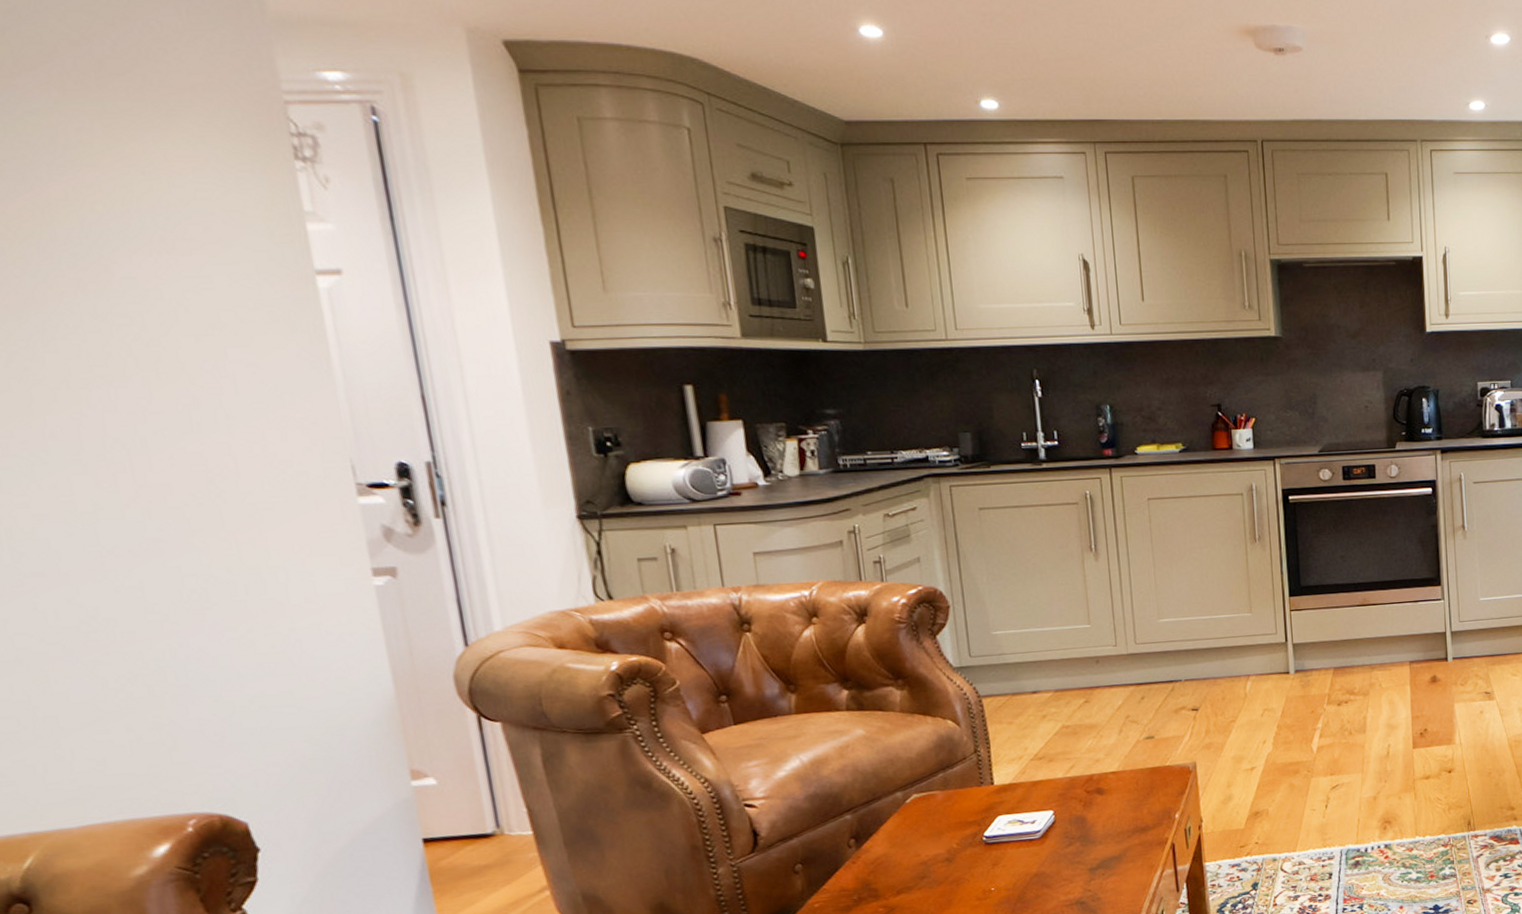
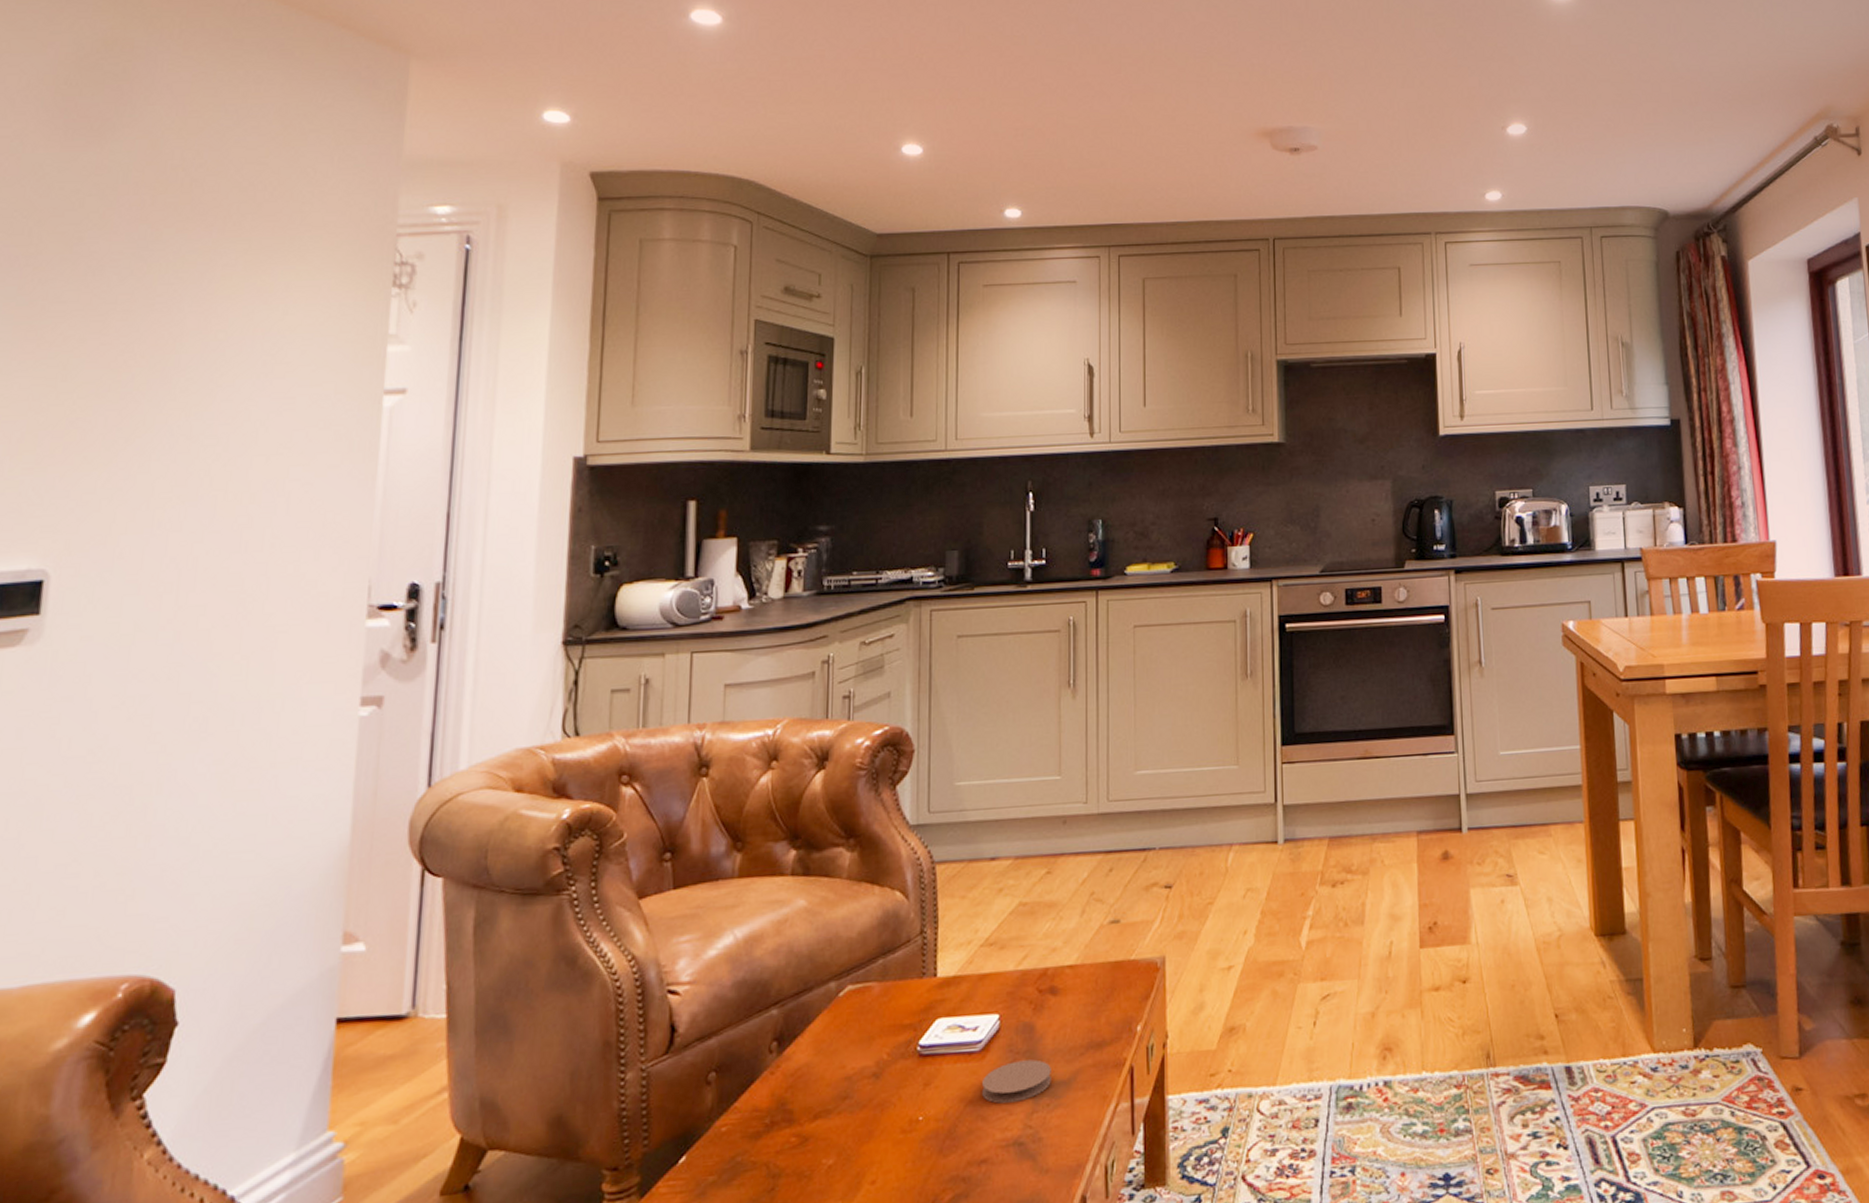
coaster: none [1044,842,1105,875] -> present [982,1059,1051,1104]

